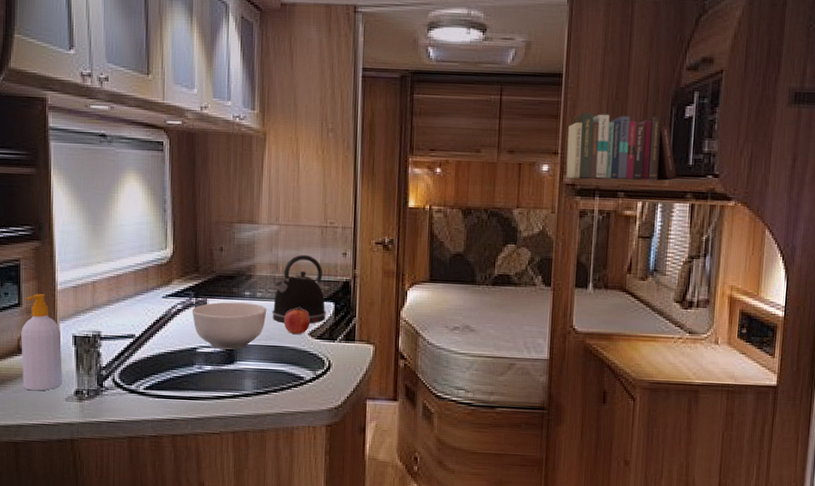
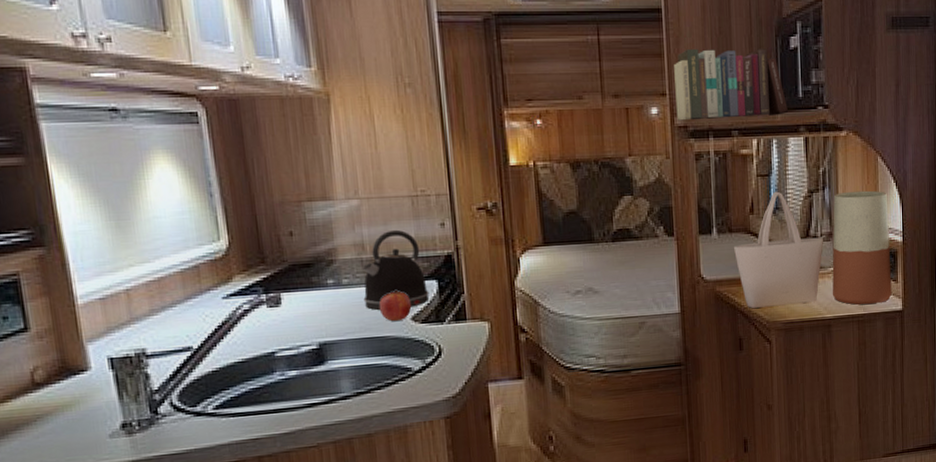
soap bottle: present [21,294,62,391] -> none [33,312,102,433]
bowl: present [191,302,267,350] -> none [262,292,358,350]
shopping bag: none [608,254,703,366] -> present [734,191,826,309]
vase: none [703,261,773,376] -> present [832,190,892,305]

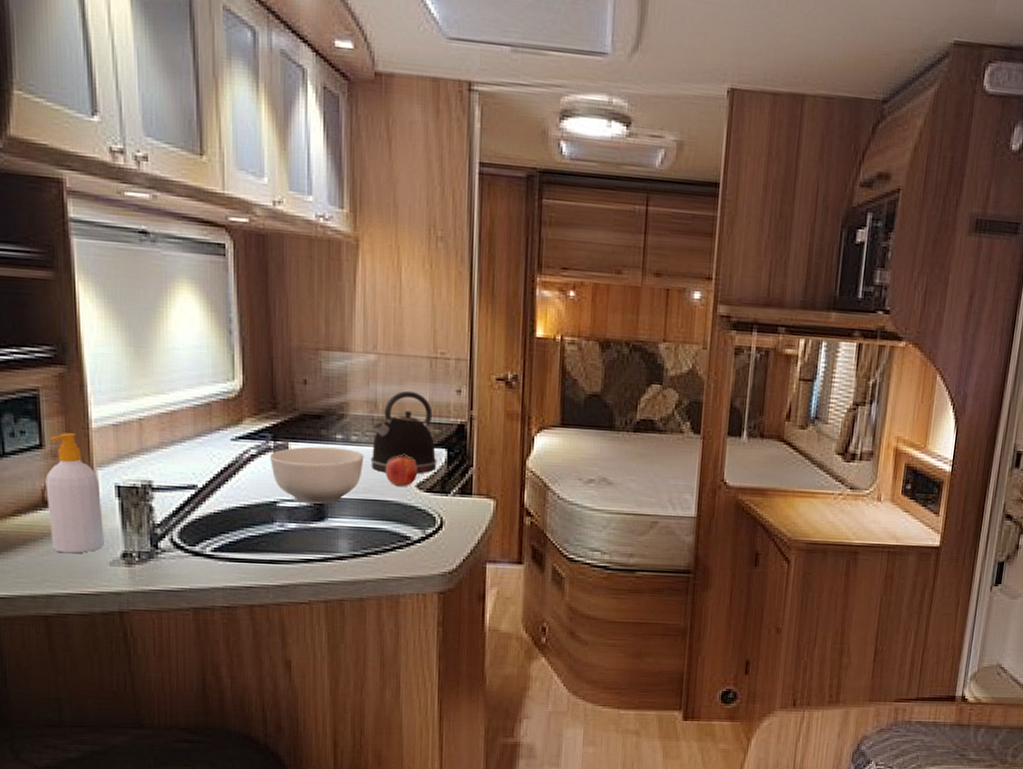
soap bottle: none [33,312,102,433] -> present [45,433,104,554]
bowl: none [262,292,358,350] -> present [269,446,364,504]
books: present [674,48,789,121] -> none [720,231,845,316]
shopping bag: present [734,191,826,309] -> none [763,399,867,525]
vase: present [832,190,892,305] -> none [864,409,942,536]

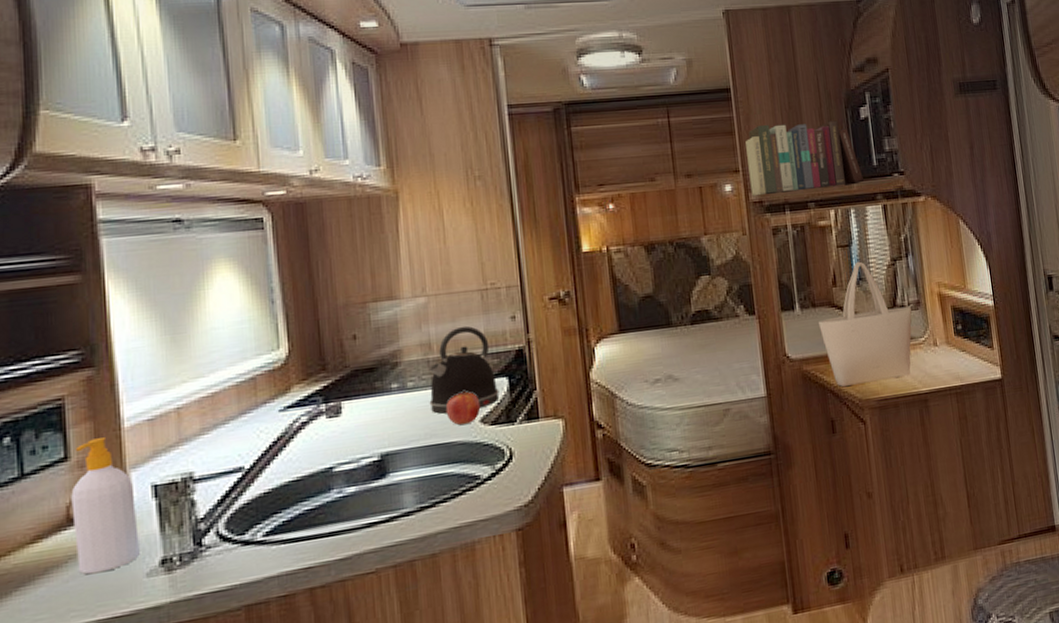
bowl: present [269,446,364,504] -> none [321,396,423,463]
books: none [720,231,845,316] -> present [745,120,865,197]
shopping bag: none [763,399,867,525] -> present [819,261,914,388]

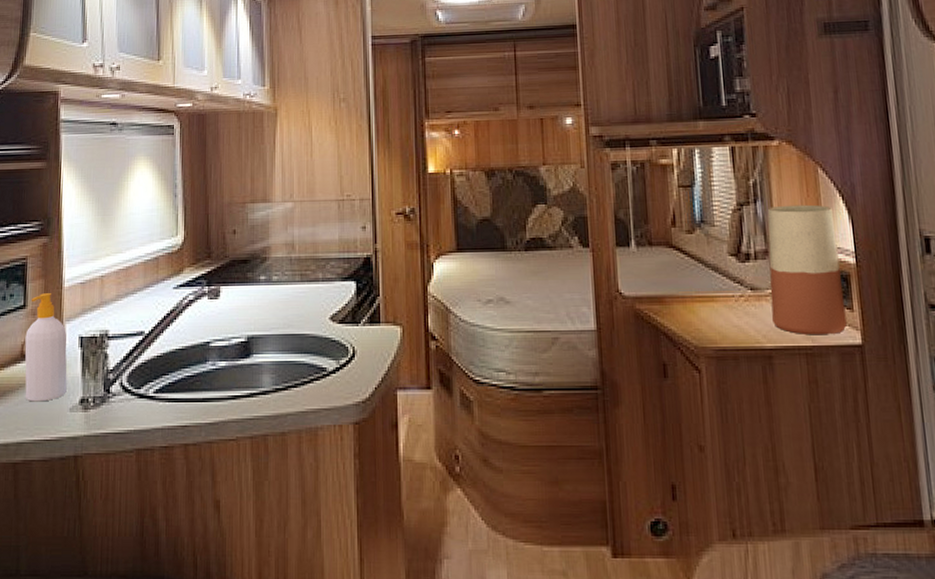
kettle: present [428,325,499,414] -> none [289,231,348,307]
fruit: present [445,390,481,426] -> none [302,288,331,320]
books: present [745,120,865,197] -> none [589,58,712,131]
shopping bag: present [819,261,914,388] -> none [655,203,761,332]
vase: none [917,254,989,376] -> present [767,204,847,336]

